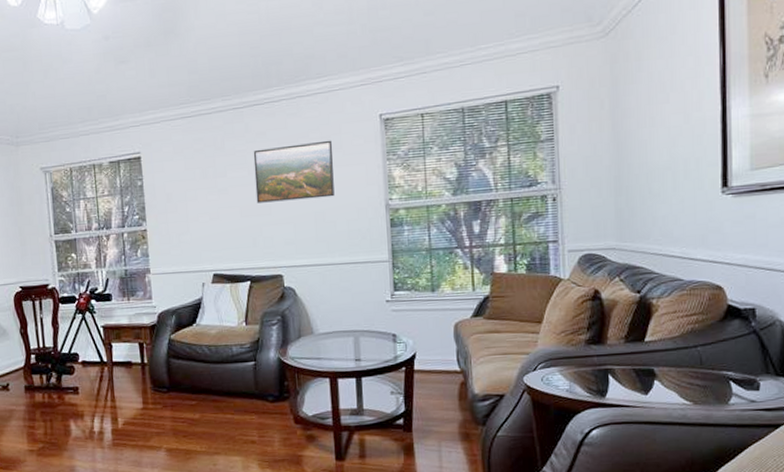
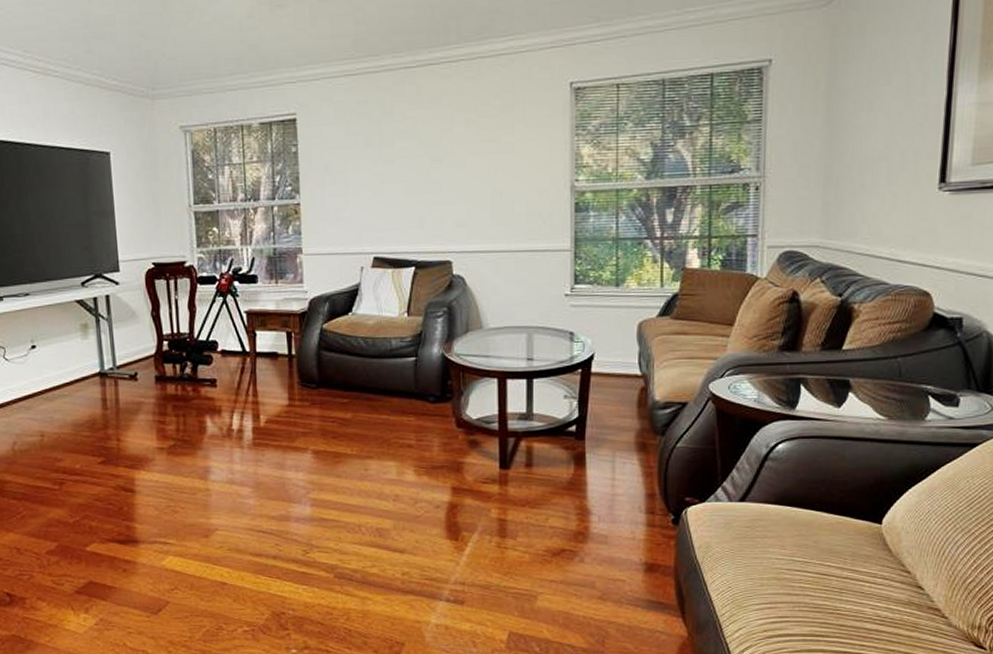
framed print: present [253,140,335,203] -> none [425,109,516,179]

